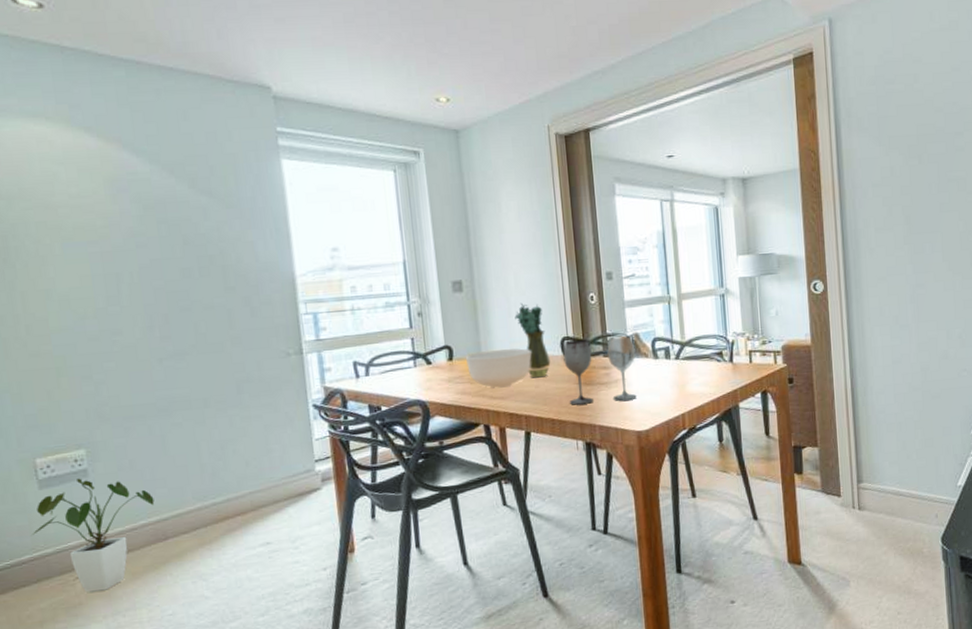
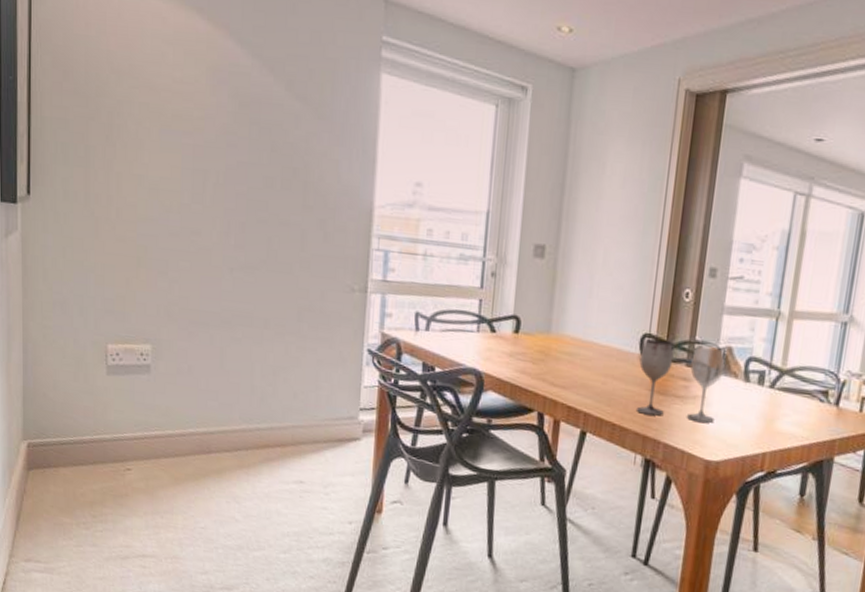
house plant: present [31,478,155,593] -> none [95,372,205,488]
bowl: present [465,348,532,389] -> none [532,330,606,377]
vase: present [515,302,551,378] -> none [595,284,628,374]

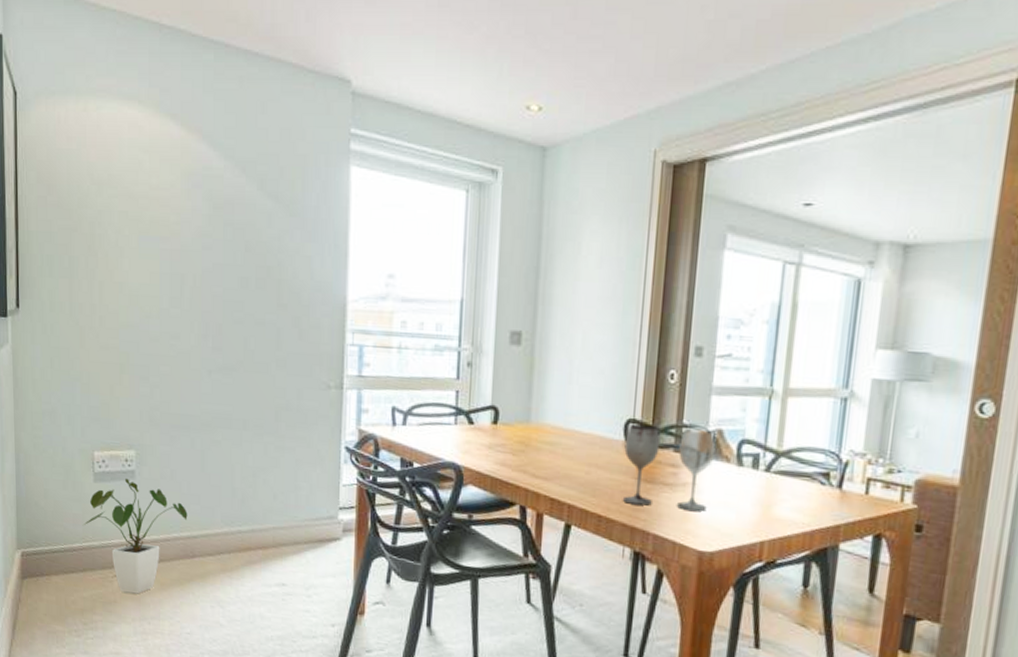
house plant: none [95,372,205,488] -> present [83,478,188,594]

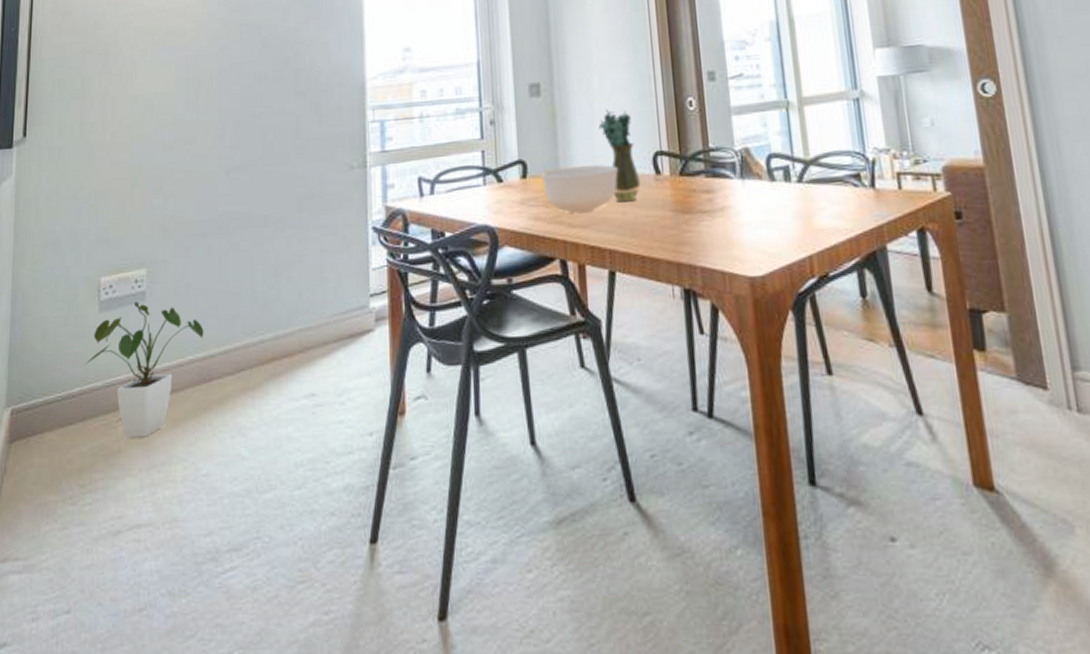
bowl: none [511,420,588,467] -> present [540,165,618,214]
vase: none [575,368,609,463] -> present [599,109,641,203]
wineglass: present [622,423,715,511] -> none [655,150,749,239]

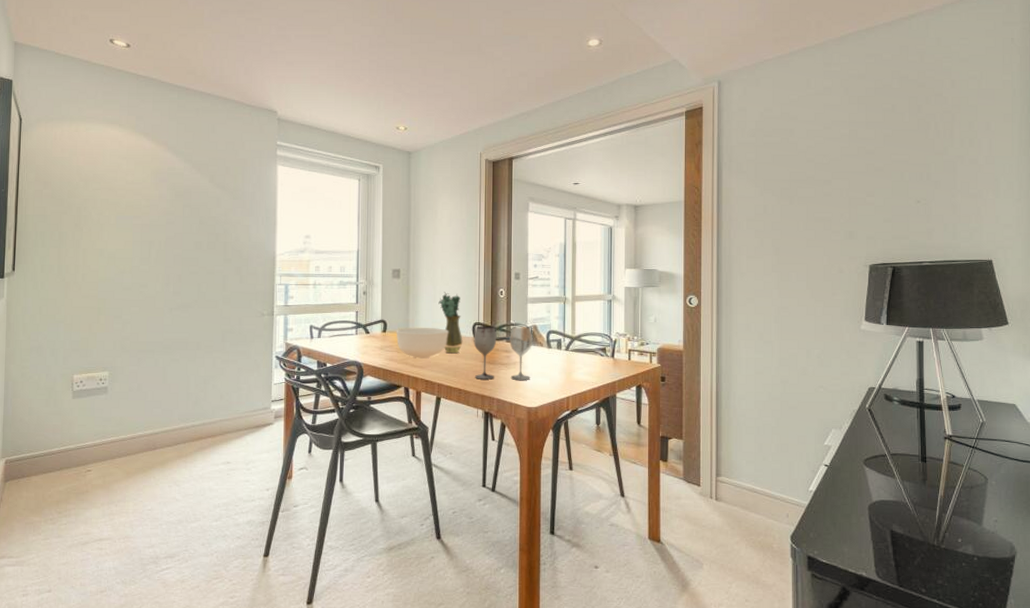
house plant: present [85,301,204,438] -> none [62,393,151,483]
wineglass: none [655,150,749,239] -> present [474,325,533,380]

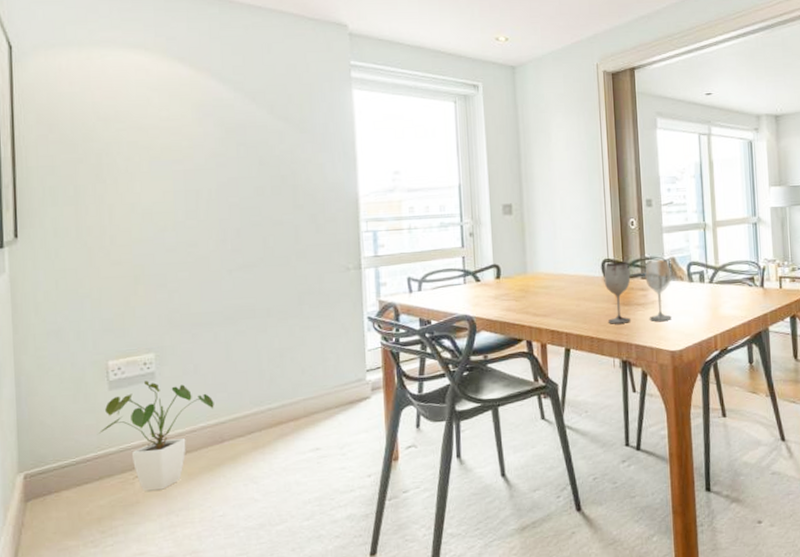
house plant: none [62,393,151,483] -> present [98,380,214,491]
bowl: present [396,328,448,359] -> none [511,269,574,306]
vase: present [438,291,463,354] -> none [559,226,592,298]

